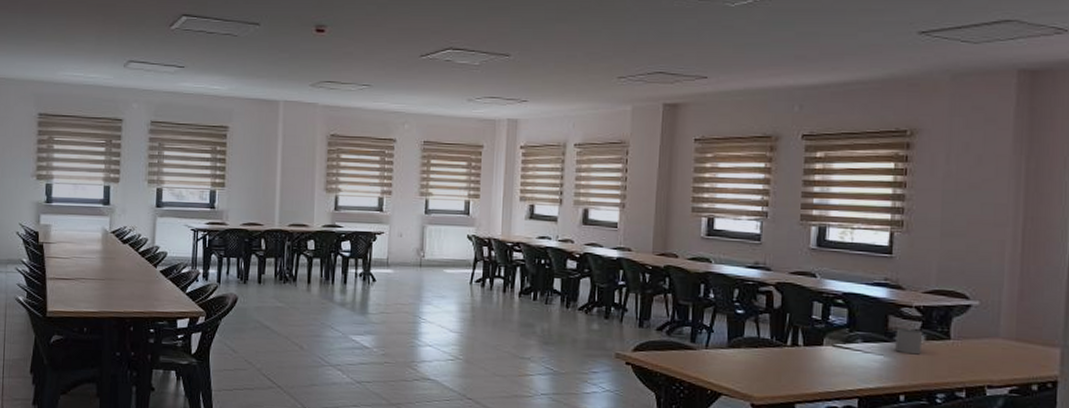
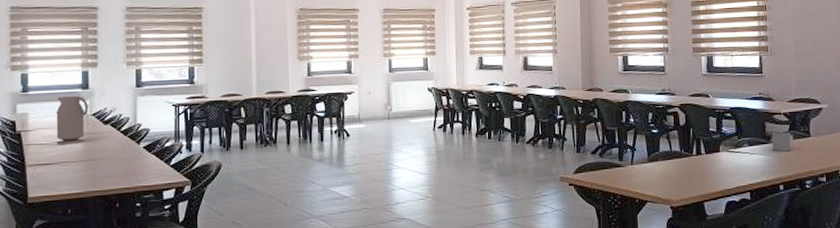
water jug: none [76,210,108,262] -> present [56,96,88,145]

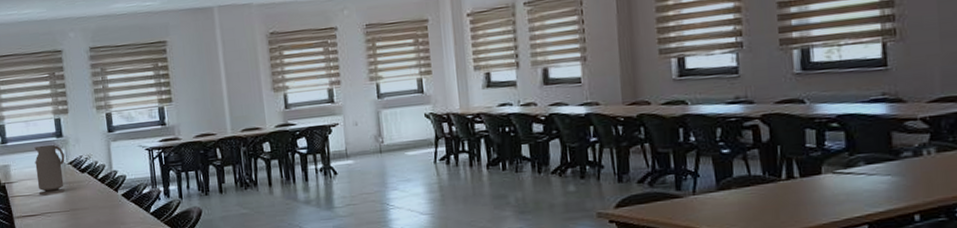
cup: present [771,131,791,152] -> none [901,142,933,171]

